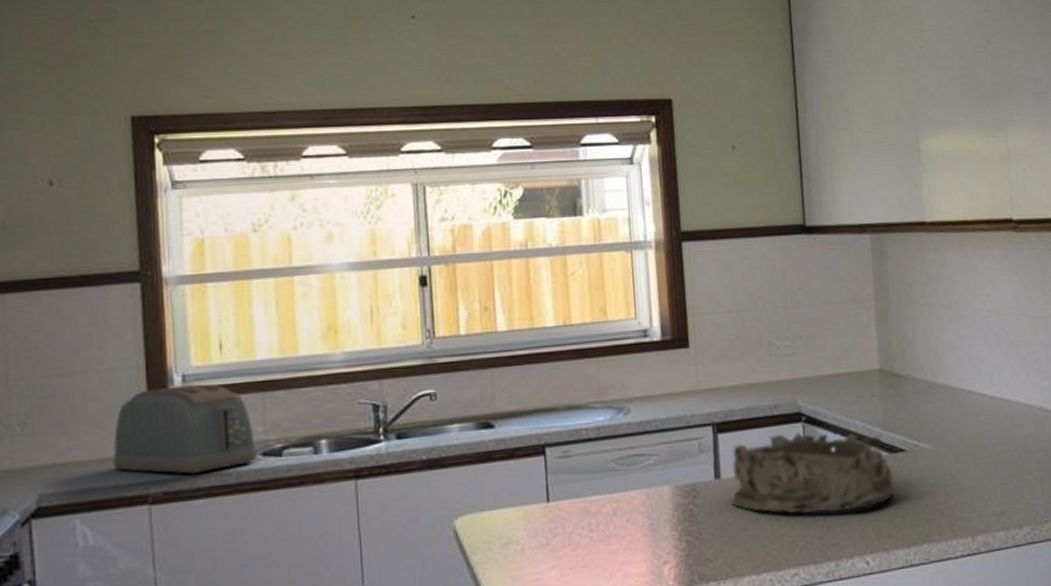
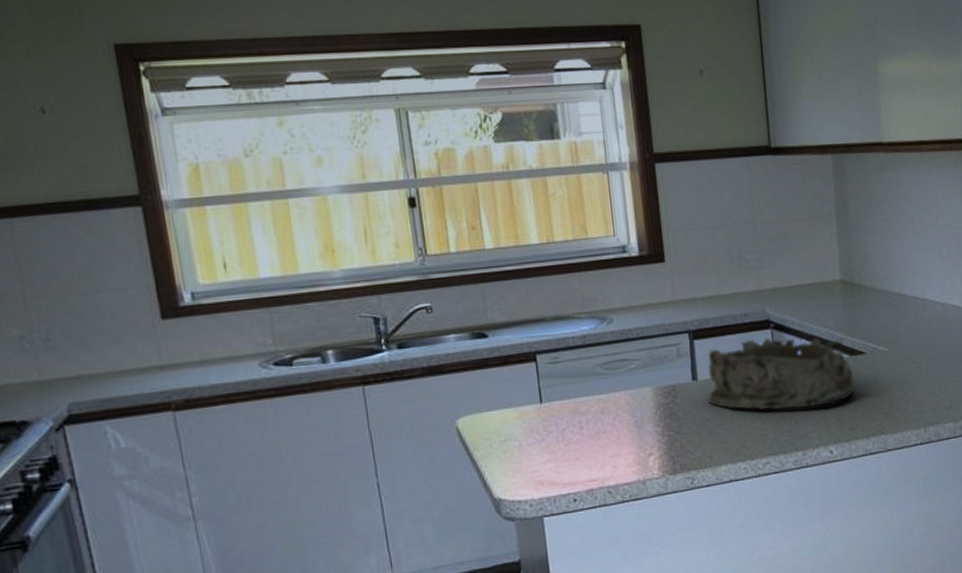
toaster: present [112,384,256,474] -> none [133,300,269,383]

